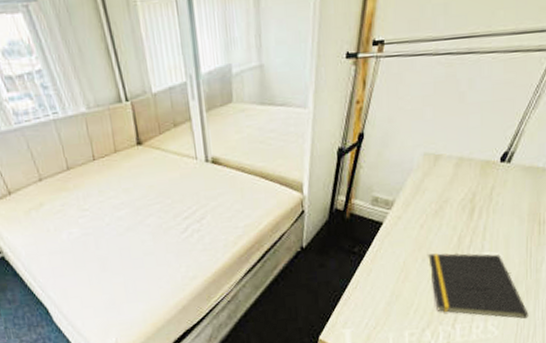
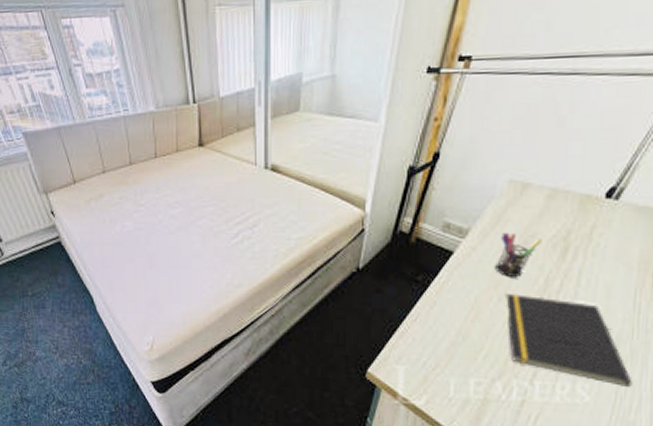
pen holder: none [418,200,453,240] -> present [495,232,542,278]

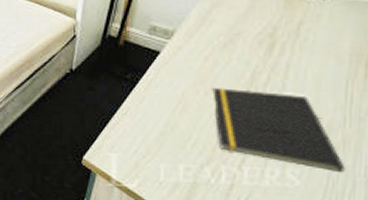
pen holder: present [495,232,542,278] -> none [201,31,247,74]

